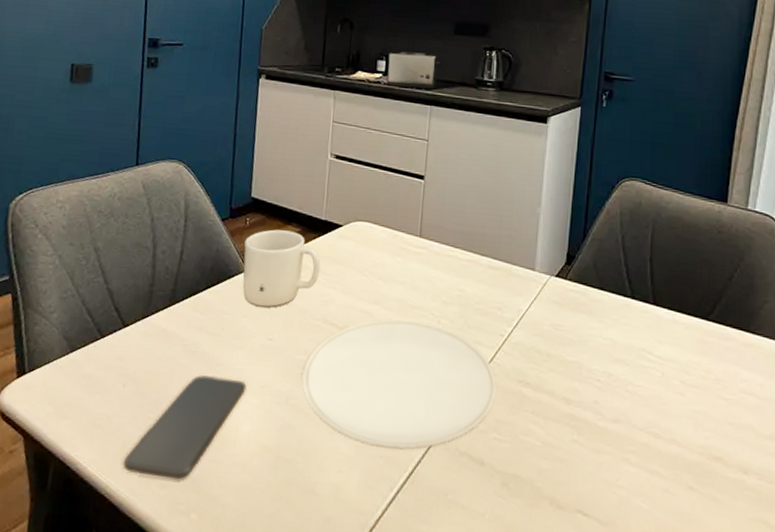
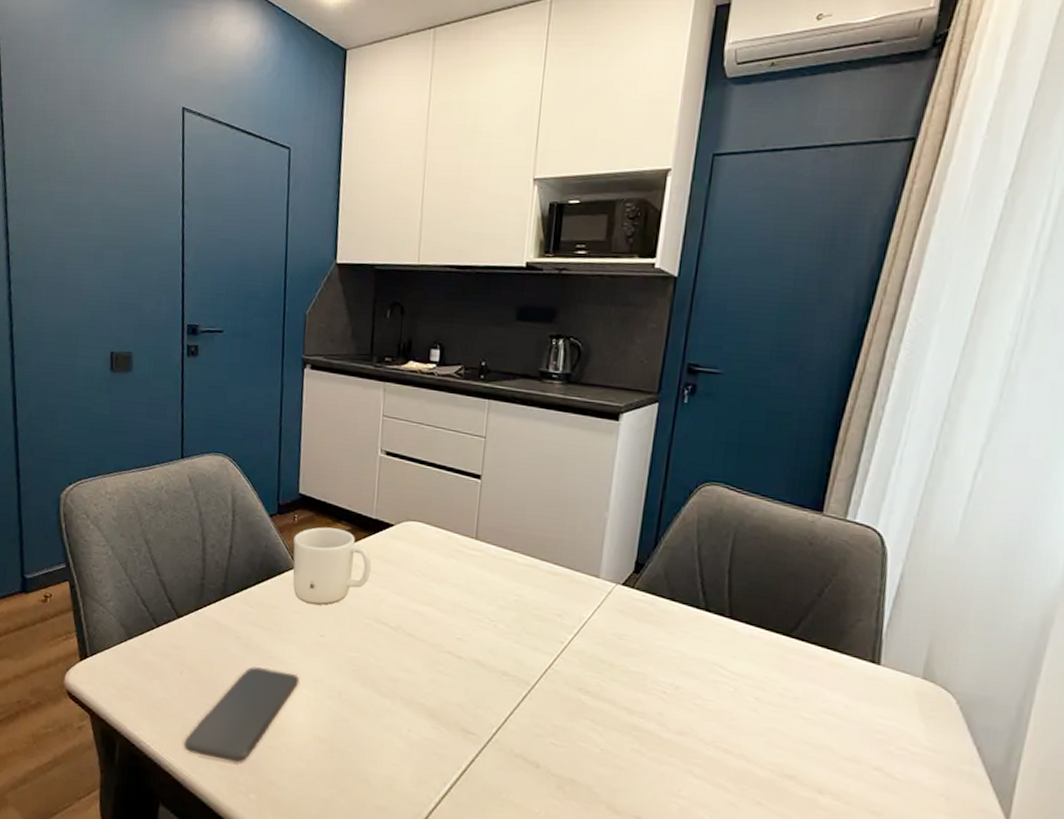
plate: present [302,318,497,450] -> none [354,620,555,749]
toaster: present [386,51,440,89] -> none [440,339,500,382]

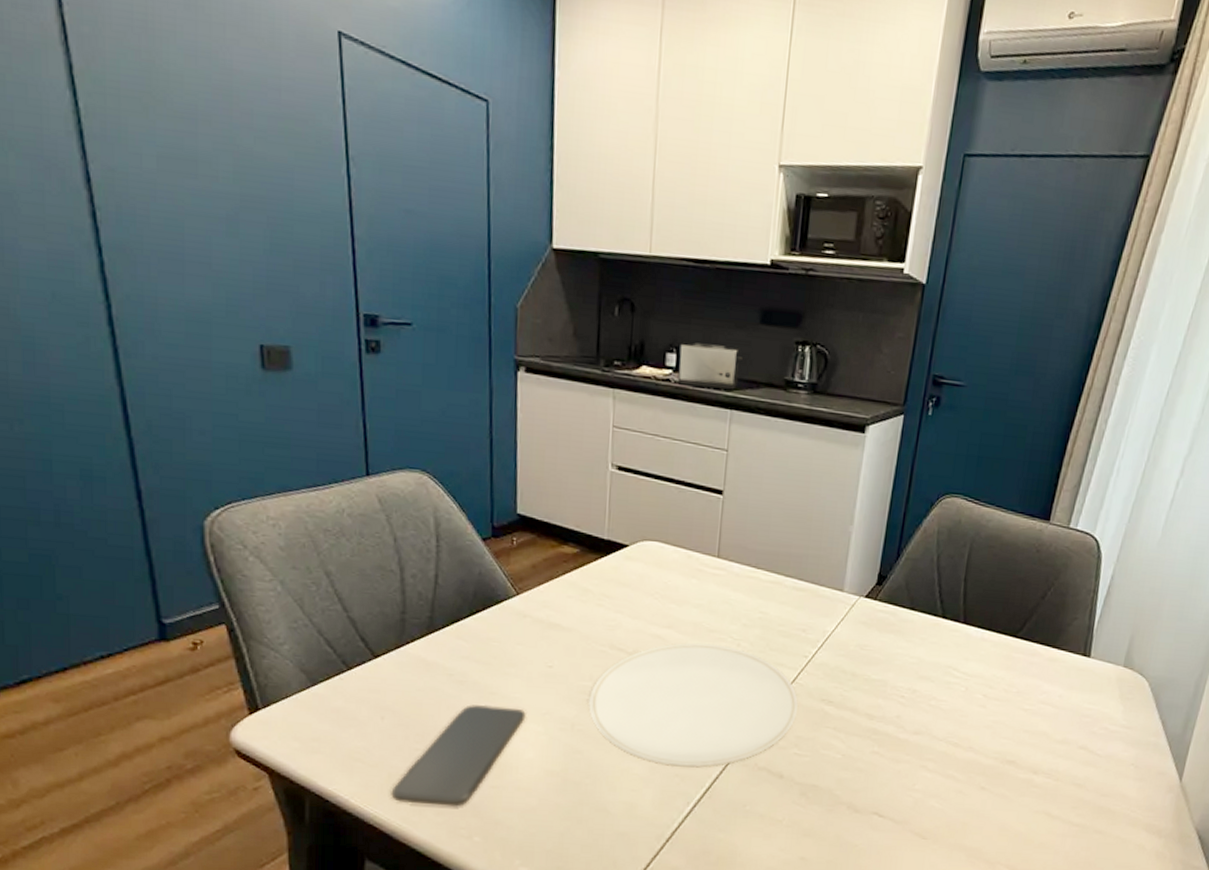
mug: present [292,527,372,605] -> none [512,550,604,635]
plate: none [354,620,555,749] -> present [588,642,799,768]
toaster: none [440,339,500,382] -> present [677,342,742,390]

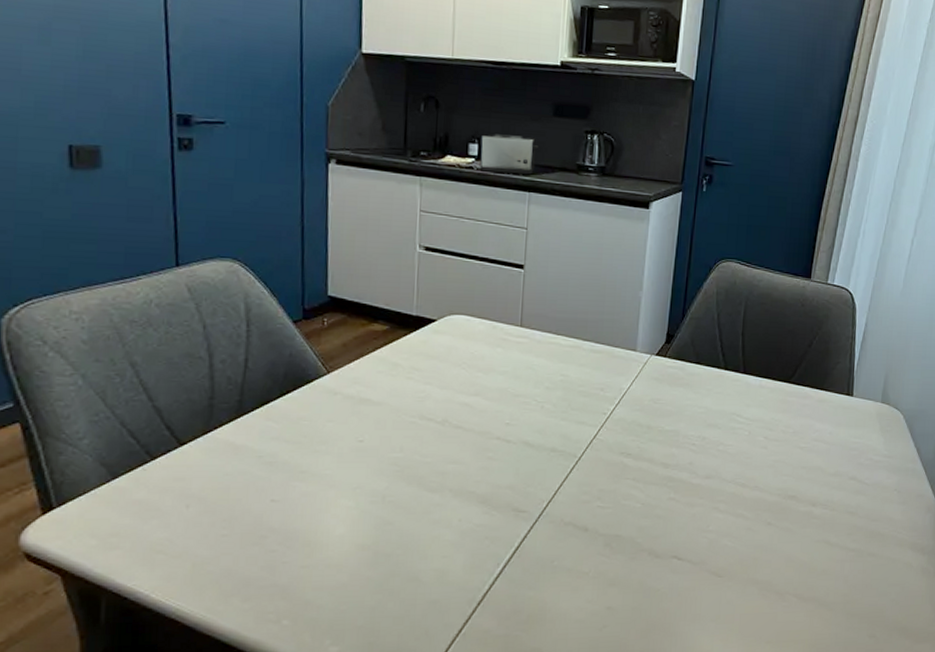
smartphone: present [391,704,526,807] -> none [195,483,337,593]
plate: present [588,642,799,768] -> none [398,408,600,530]

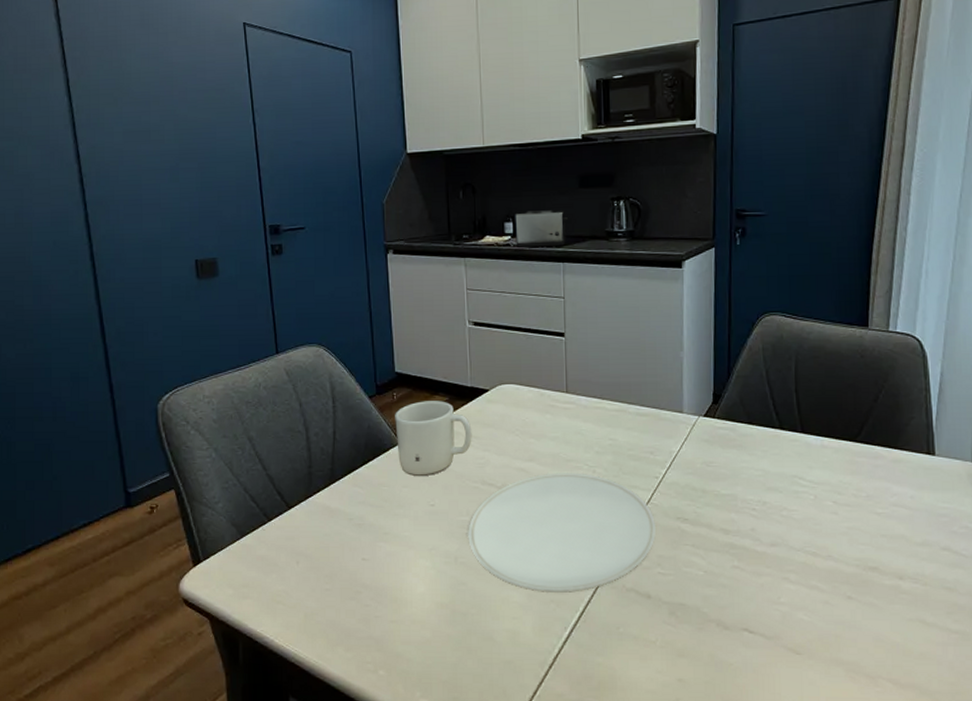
mug: none [323,328,414,411] -> present [395,401,472,477]
plate: none [398,408,600,530] -> present [467,472,657,594]

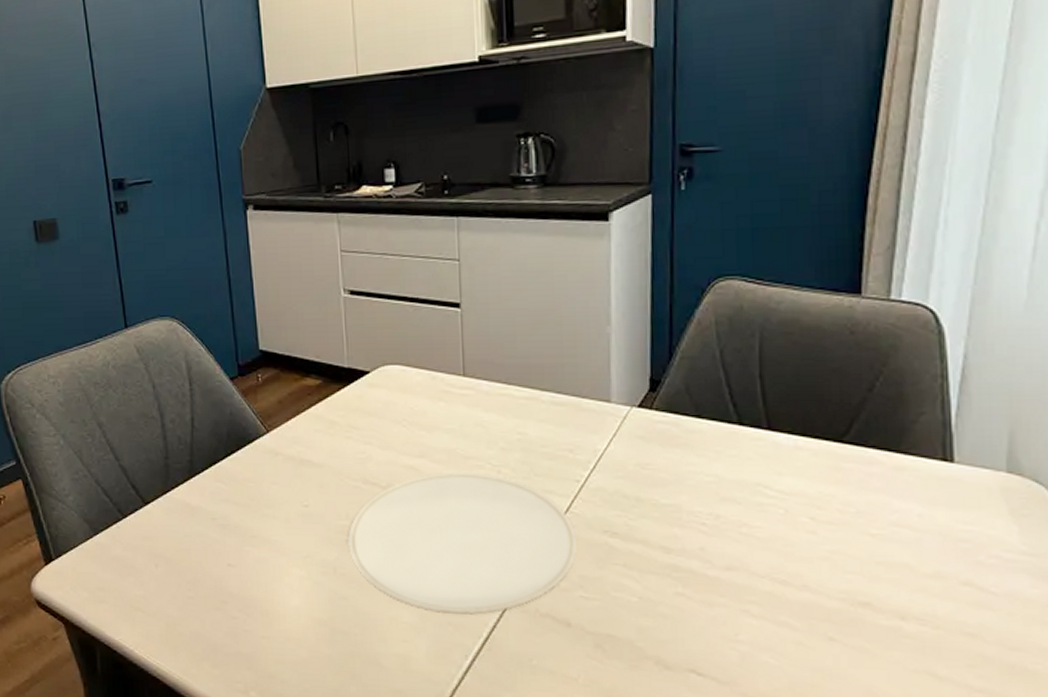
mug: present [395,401,472,477] -> none [260,384,351,473]
toaster: present [514,210,568,248] -> none [396,151,462,200]

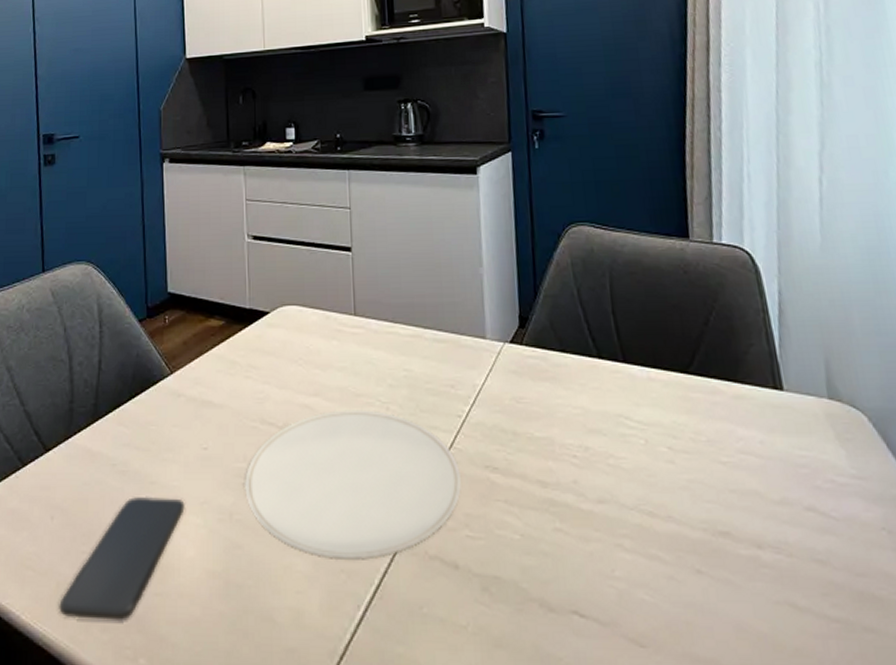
smartphone: none [170,548,288,658] -> present [59,496,185,620]

